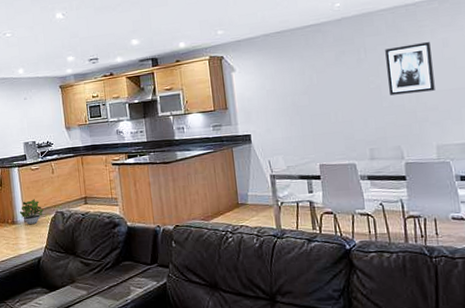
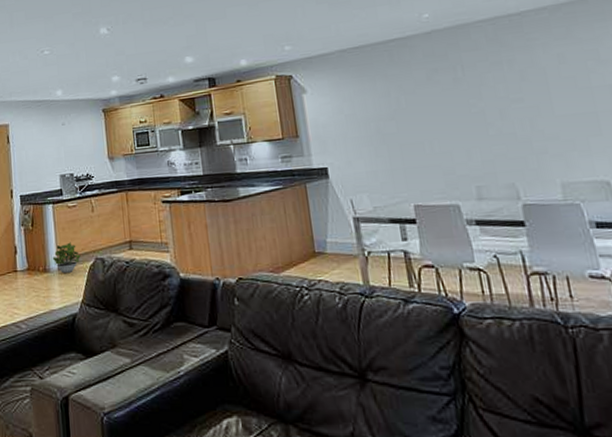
wall art: present [385,42,435,95] -> none [487,58,554,121]

